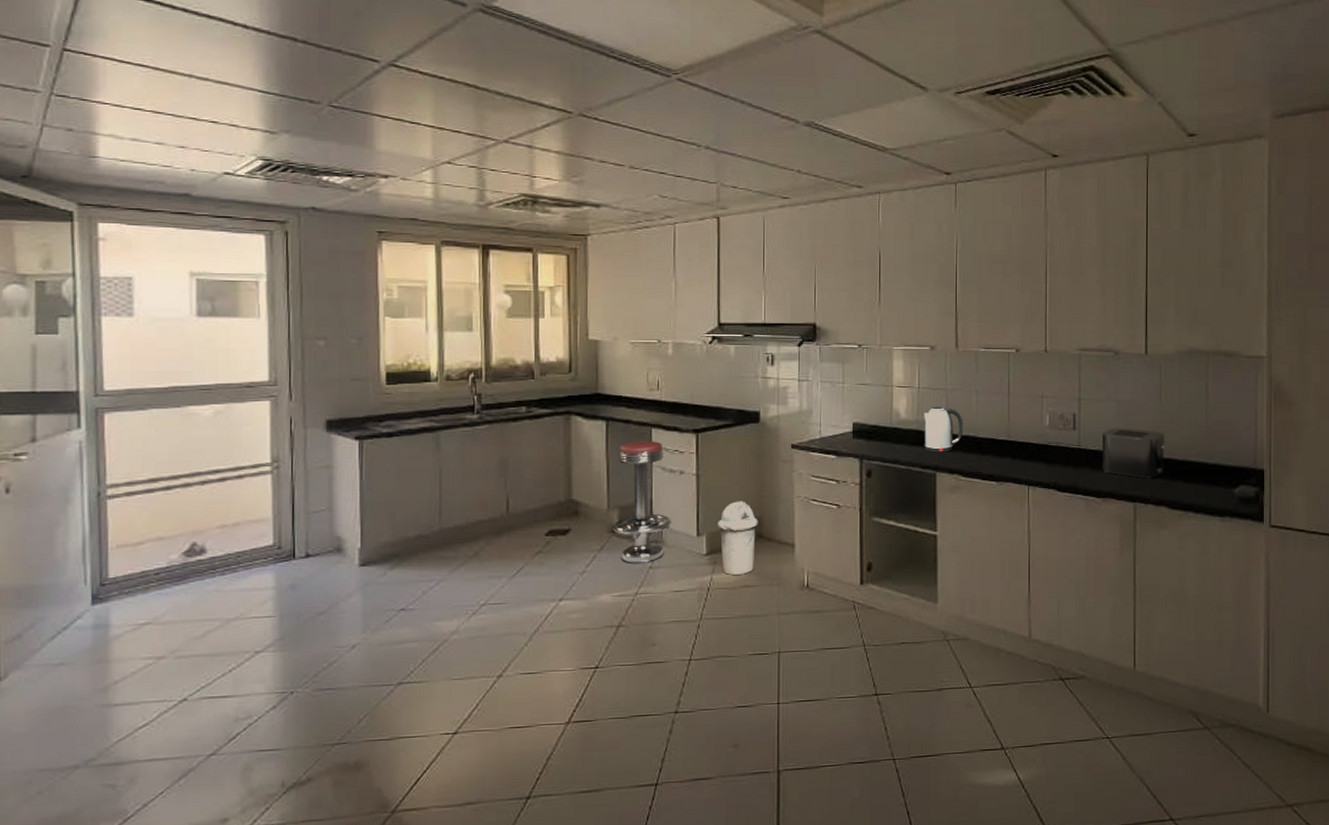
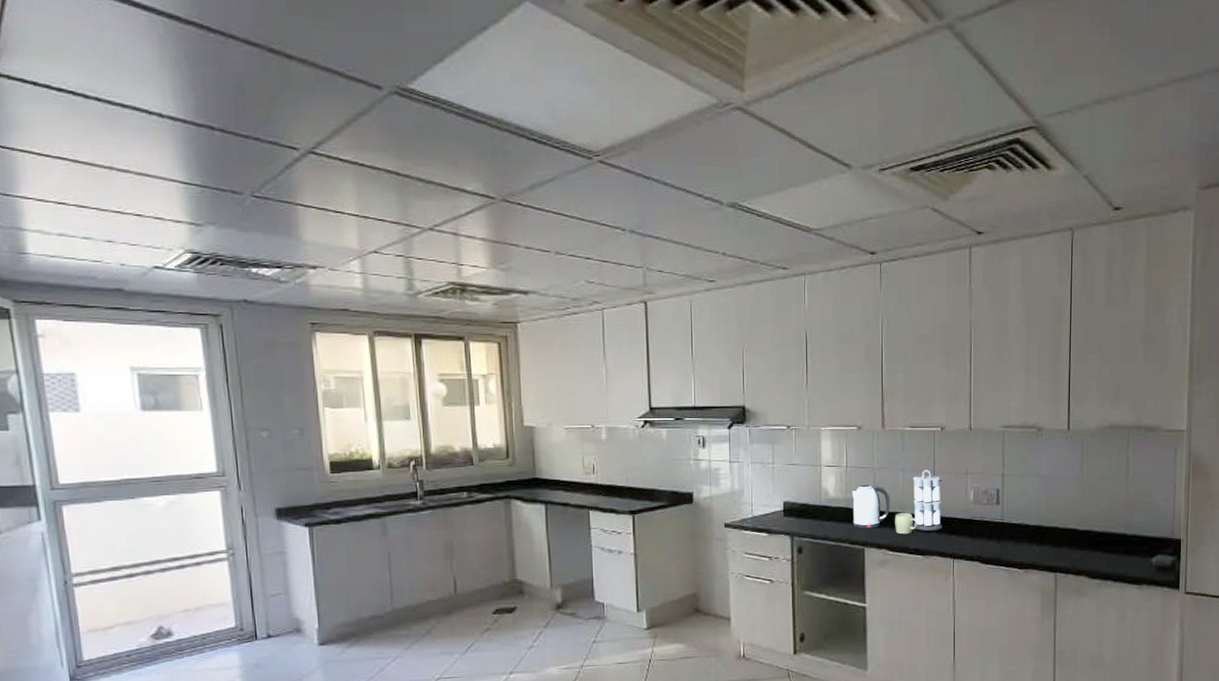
bar stool: present [613,441,671,563] -> none [557,523,612,638]
trash can: present [718,501,758,576] -> none [656,578,695,648]
mug: none [968,437,991,459] -> present [895,513,917,535]
spice rack: none [986,392,1017,456] -> present [912,470,943,531]
toaster: present [1101,427,1166,479] -> none [1024,502,1086,550]

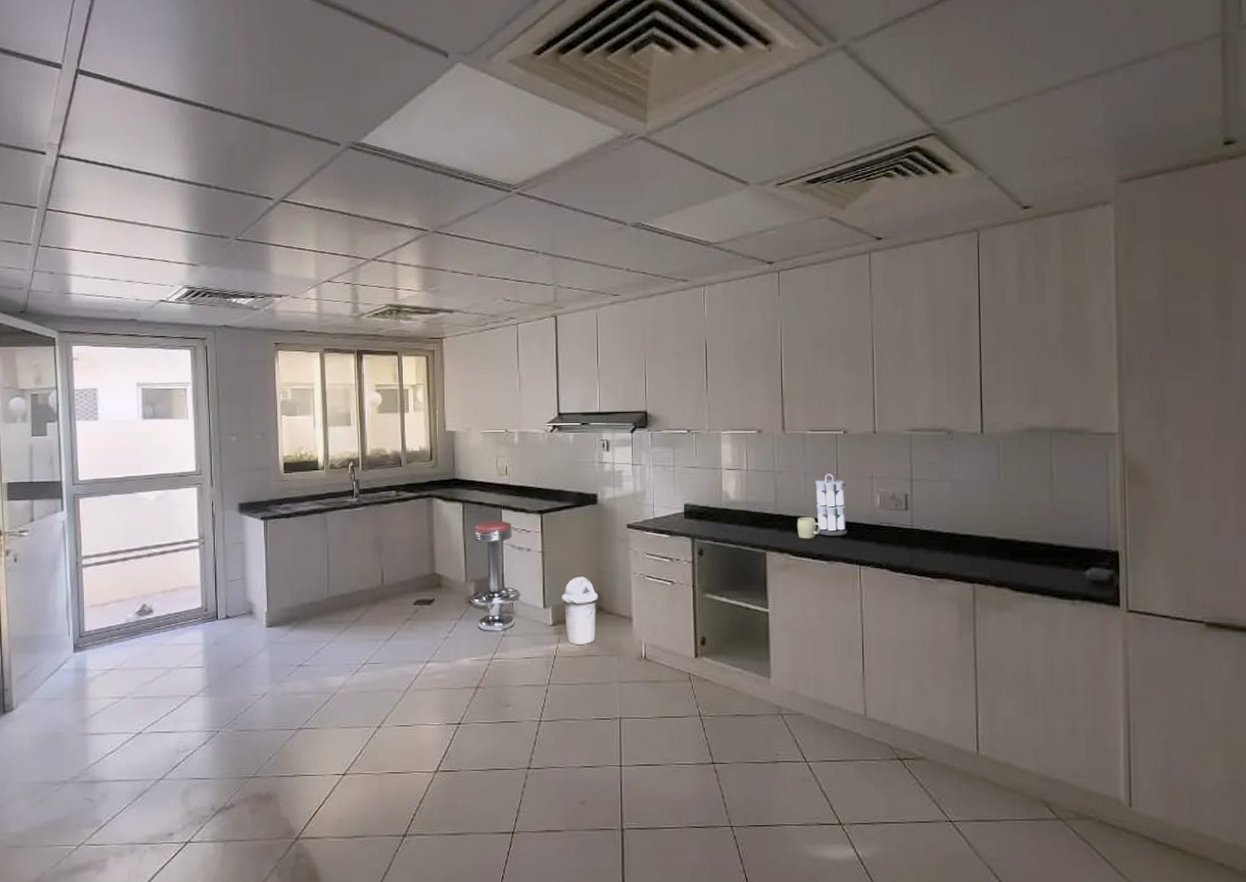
bar stool: none [557,523,612,638] -> present [470,521,521,631]
trash can: none [656,578,695,648] -> present [562,576,598,646]
kettle: present [852,484,890,529] -> none [753,488,792,532]

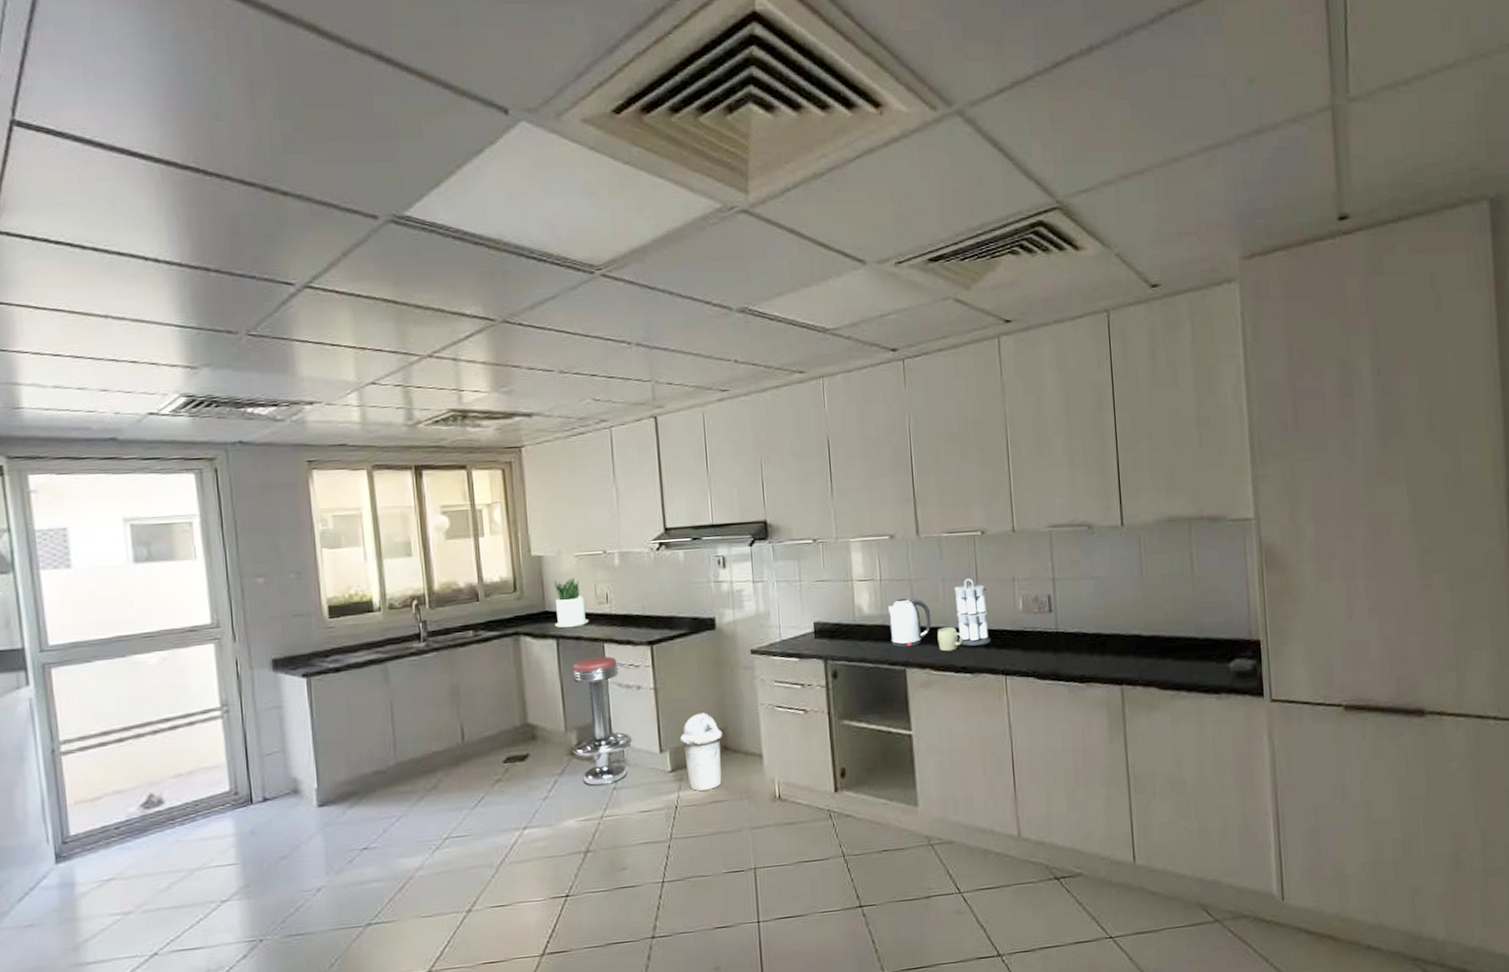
planter: none [462,451,491,494] -> present [553,577,590,629]
kettle: none [753,488,792,532] -> present [888,598,932,648]

